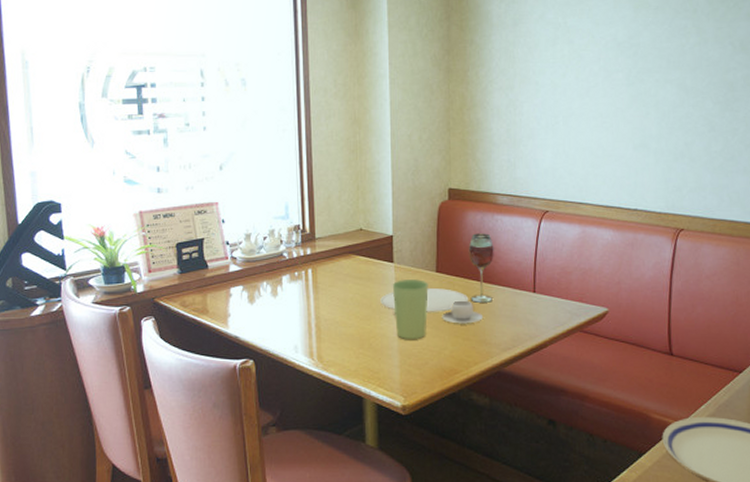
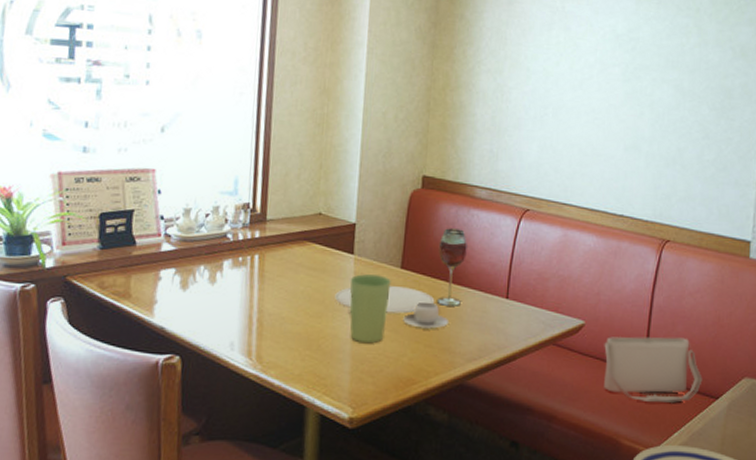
handbag: none [628,318,725,380] -> present [604,336,703,403]

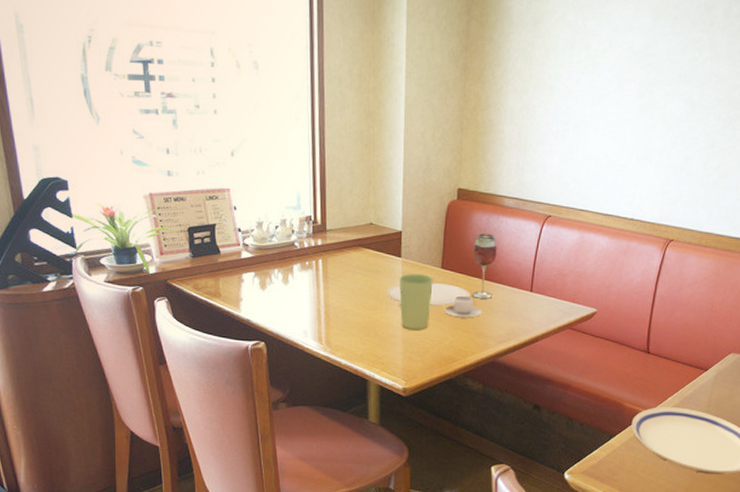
handbag: present [604,336,703,403] -> none [611,321,695,374]

